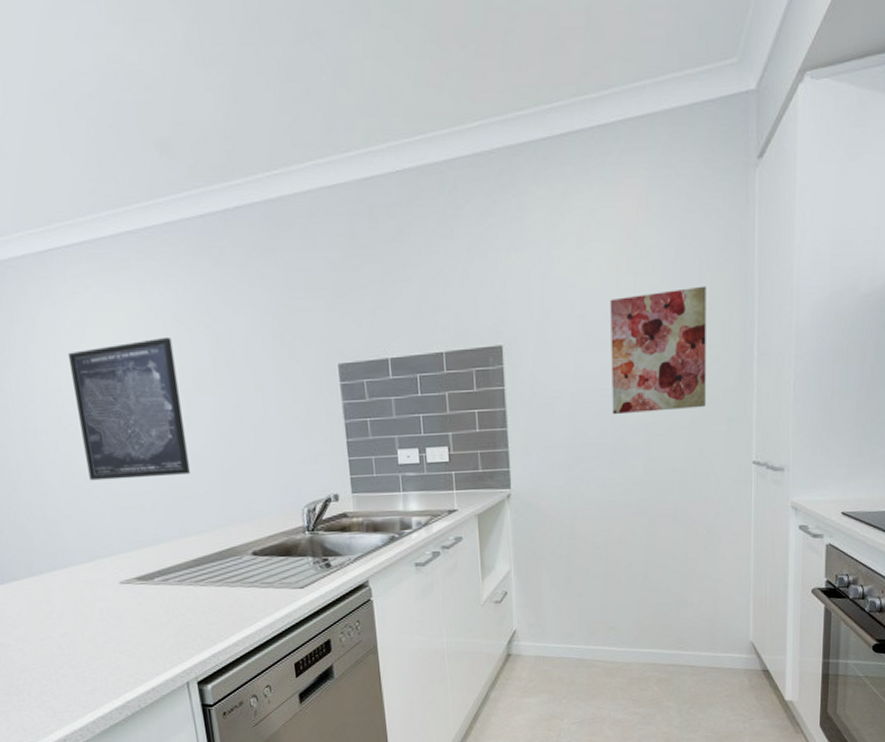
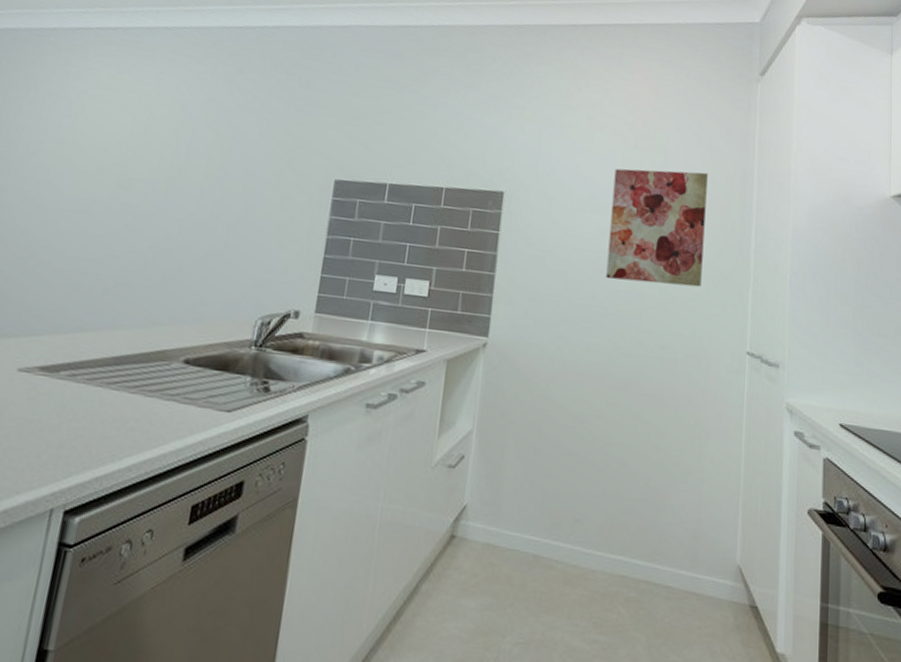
wall art: present [67,336,190,481] -> none [31,120,173,262]

